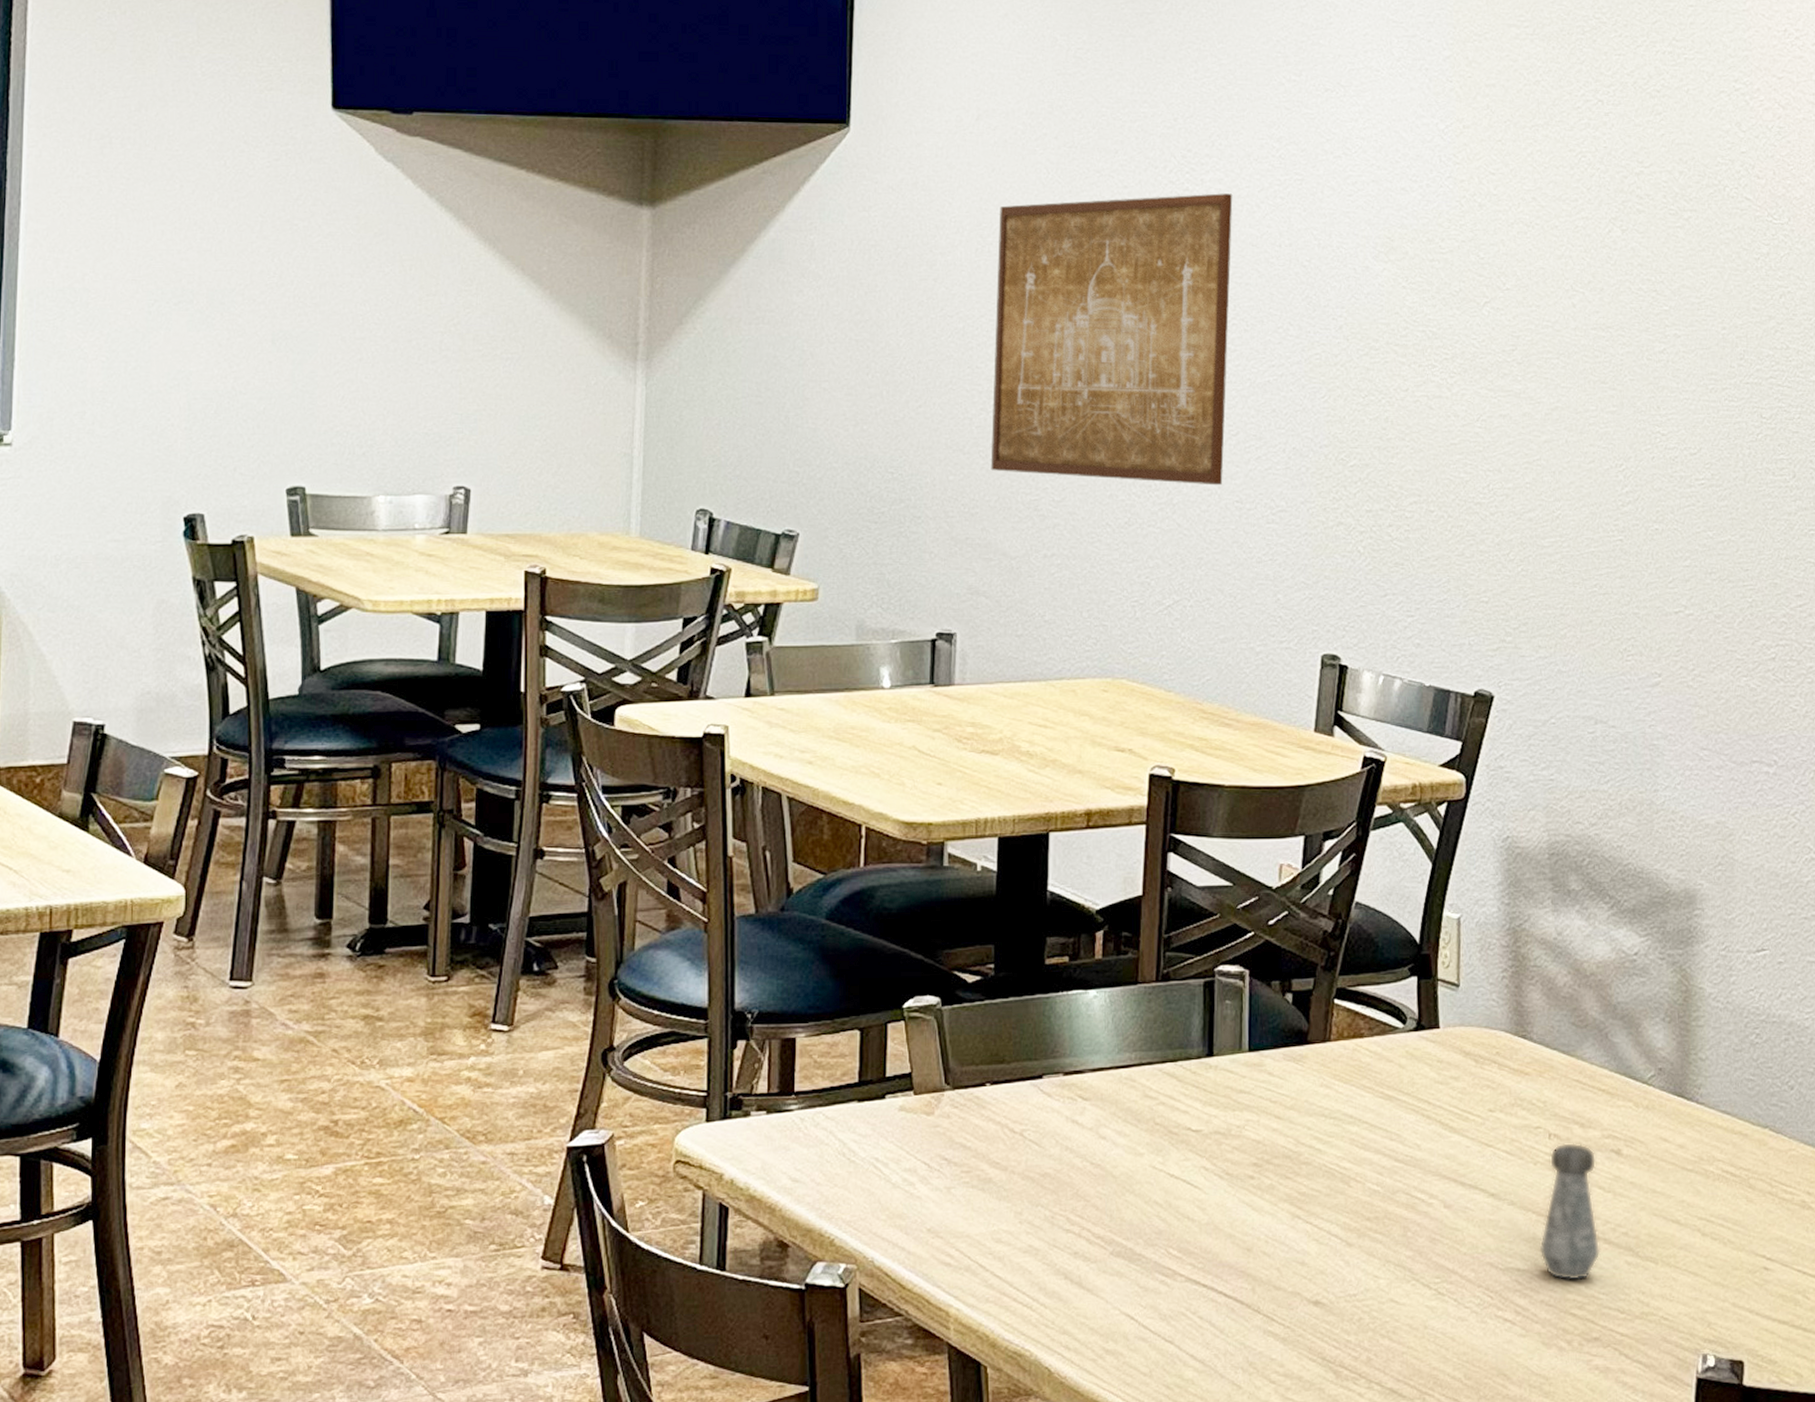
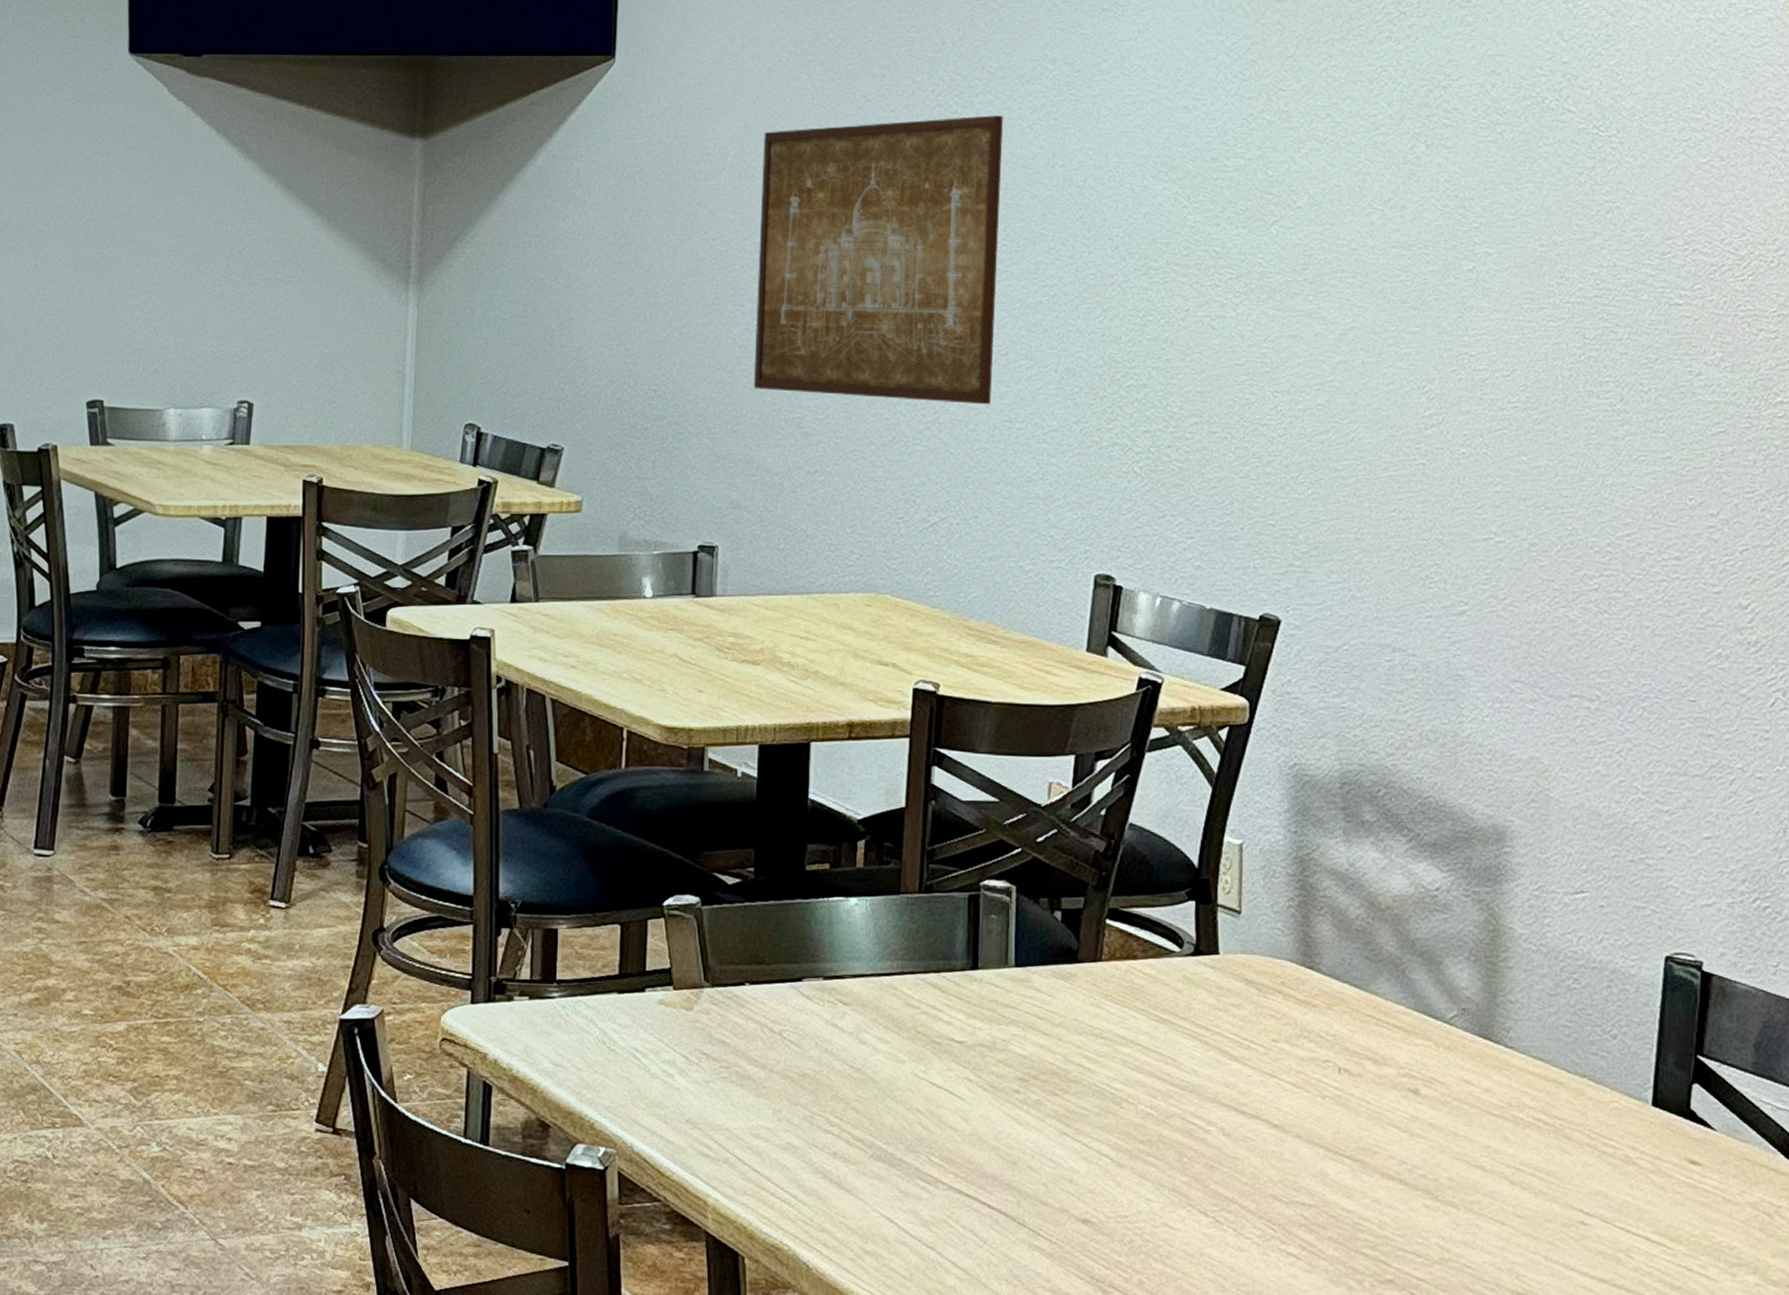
salt shaker: present [1539,1143,1601,1280] -> none [1327,1079,1395,1220]

